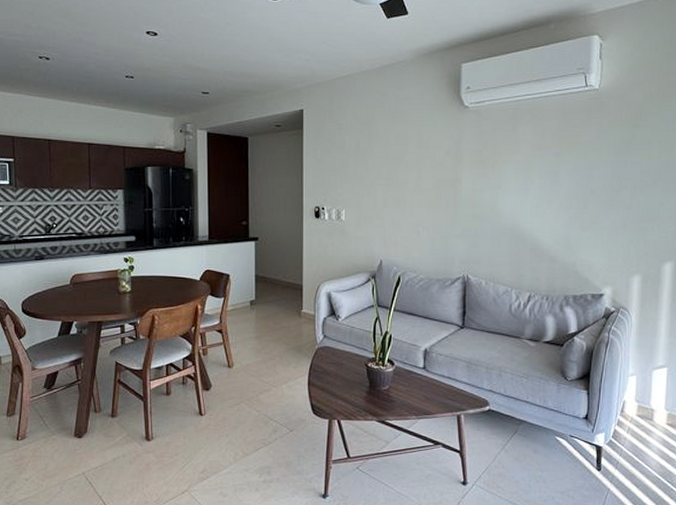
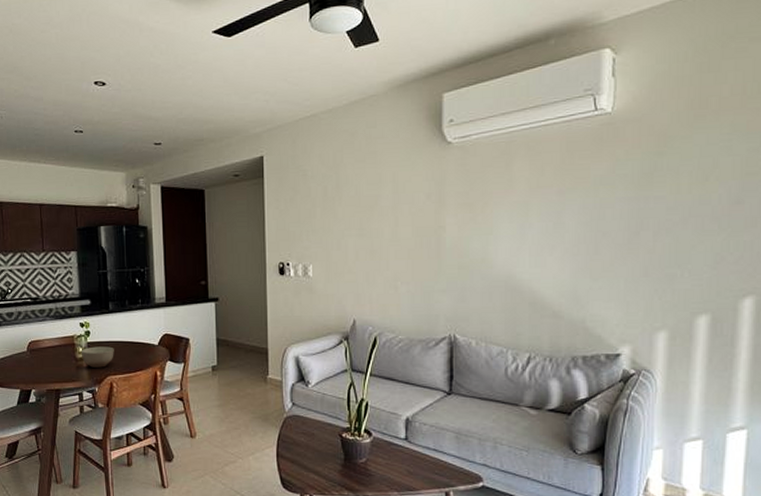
bowl: none [124,281,157,301] -> present [81,346,114,368]

